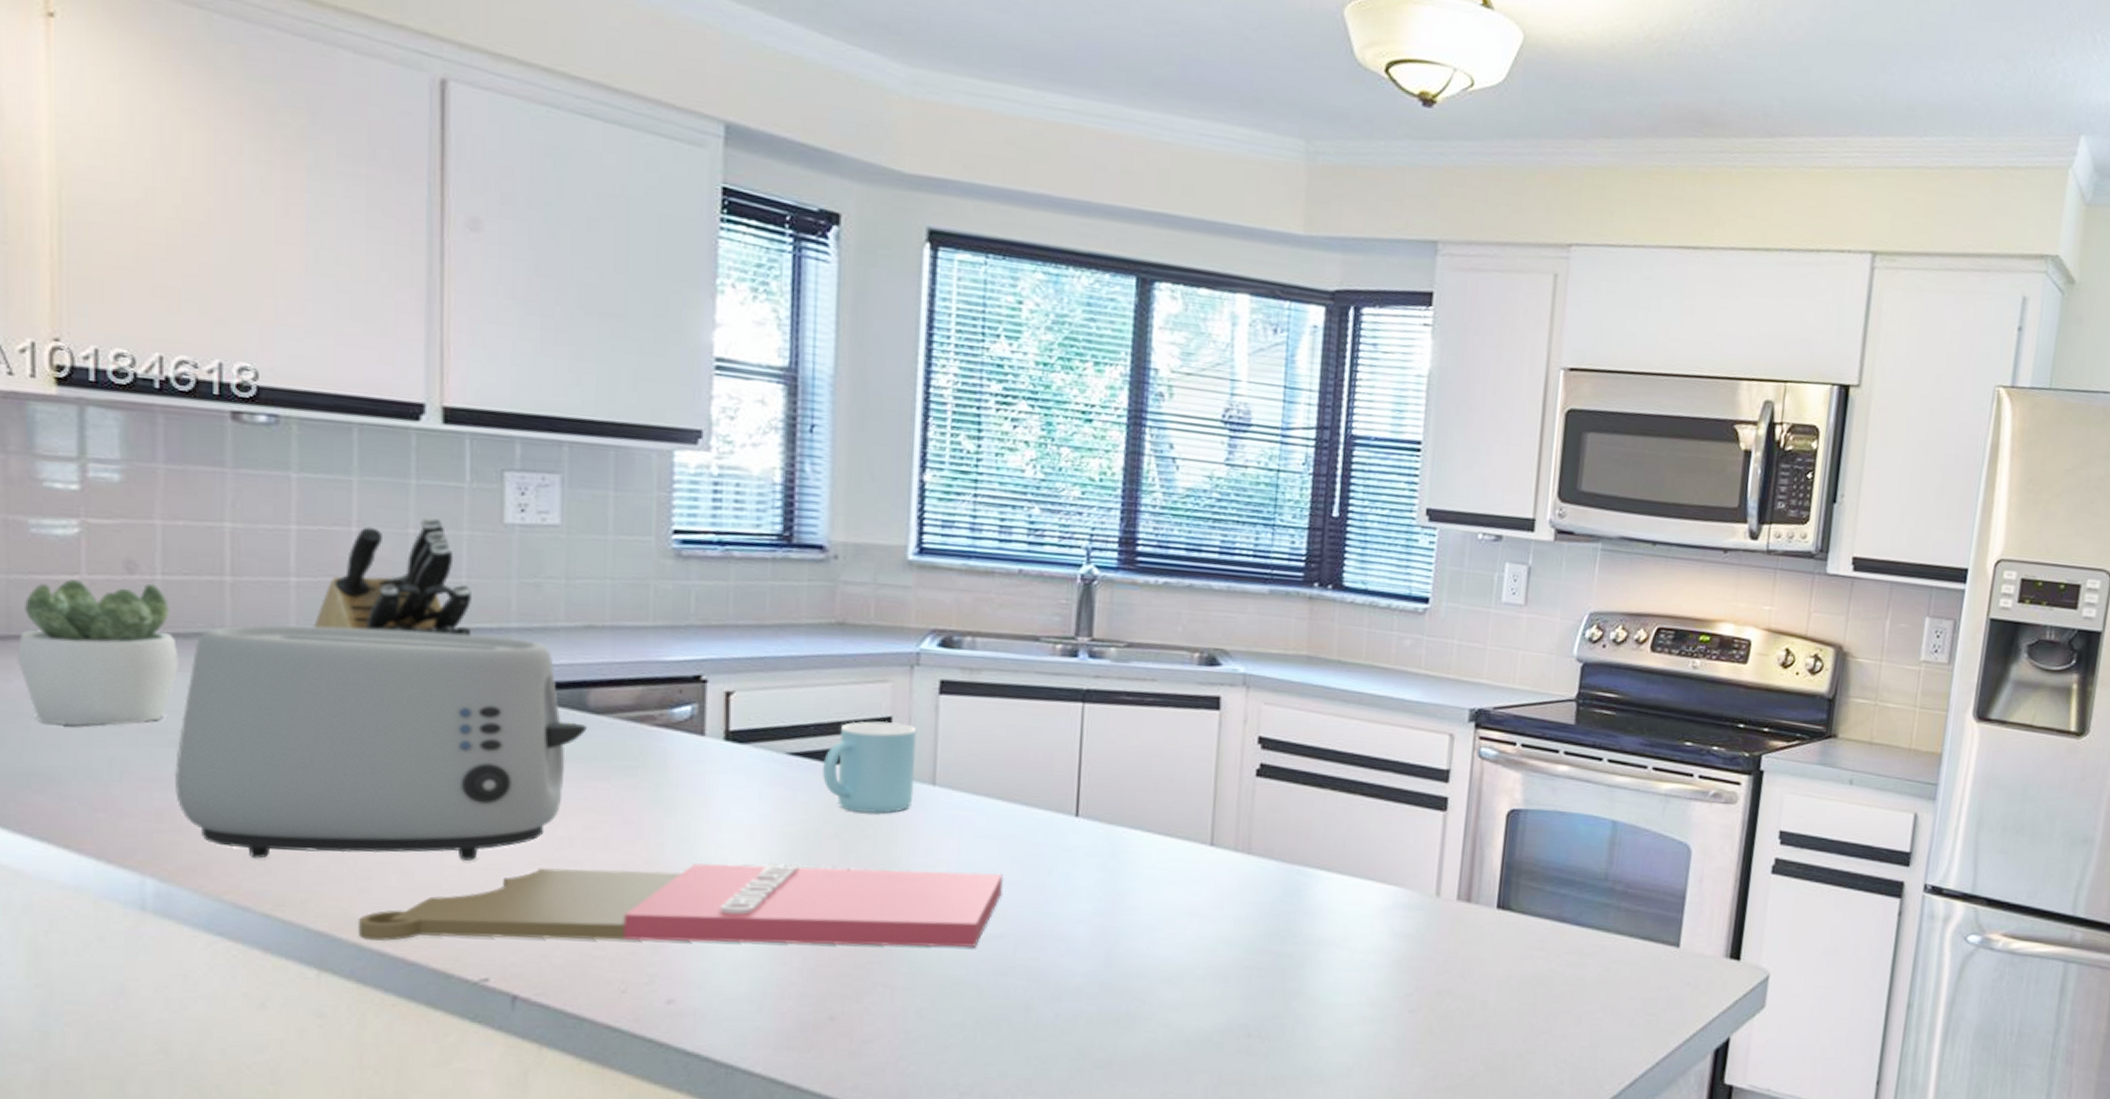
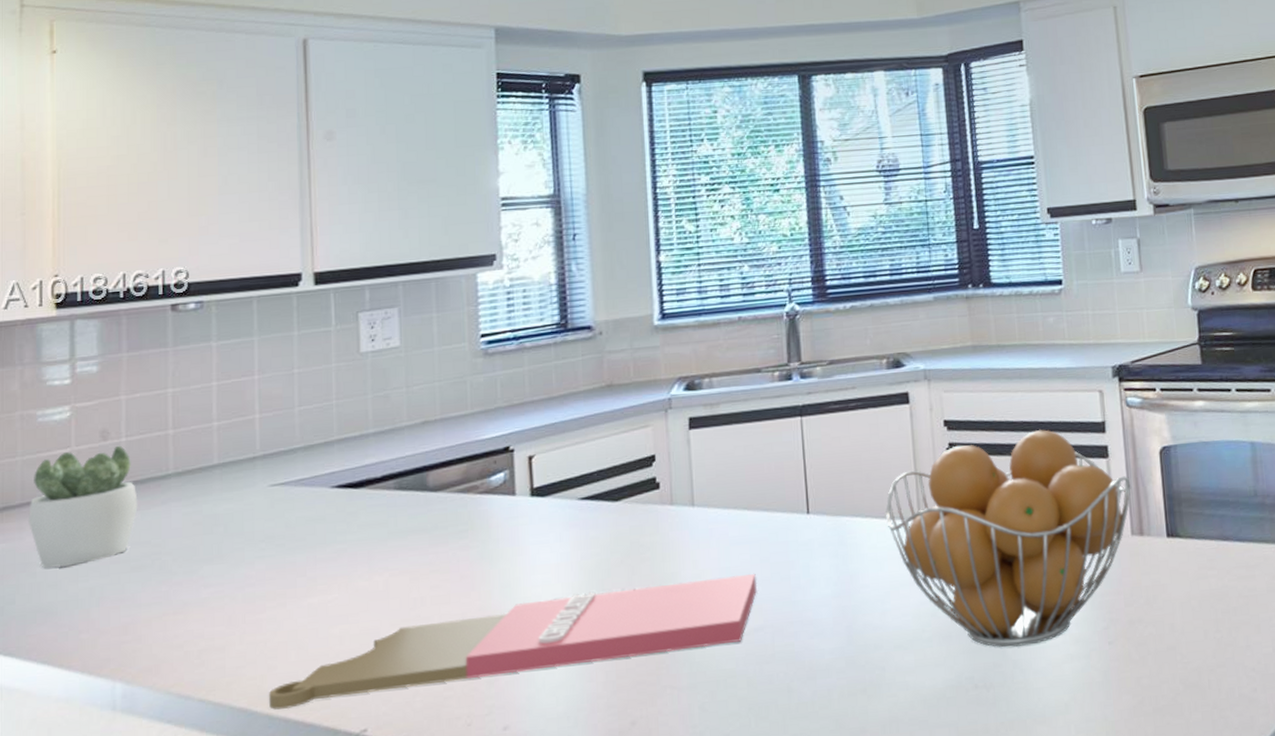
toaster: present [174,624,587,861] -> none [135,441,429,654]
knife block: present [313,516,471,636] -> none [230,357,341,459]
mug: present [823,721,917,814] -> none [607,458,679,540]
fruit basket: none [1171,765,1467,1000] -> present [886,429,1131,647]

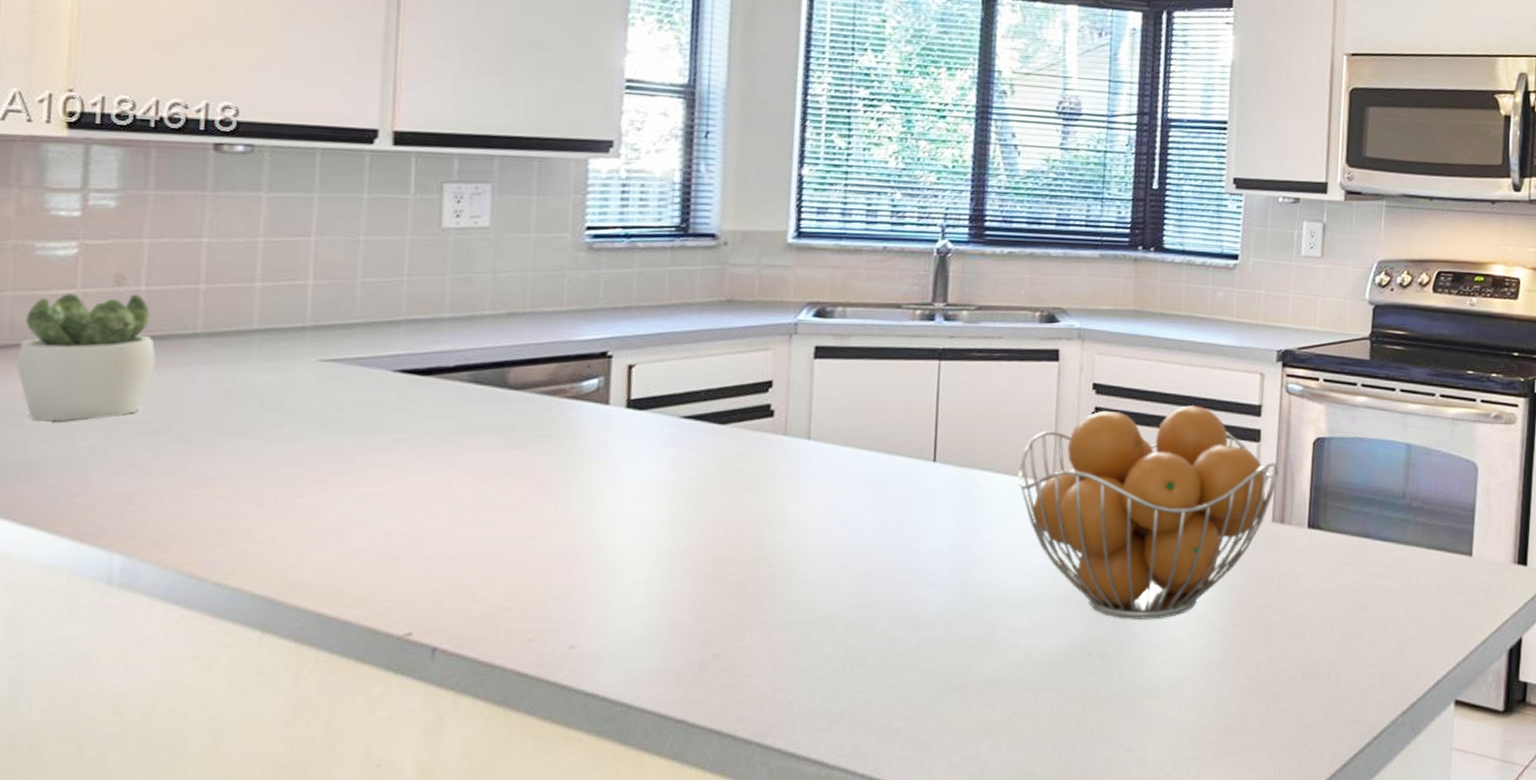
cutting board: present [269,574,758,710] -> none [298,515,871,602]

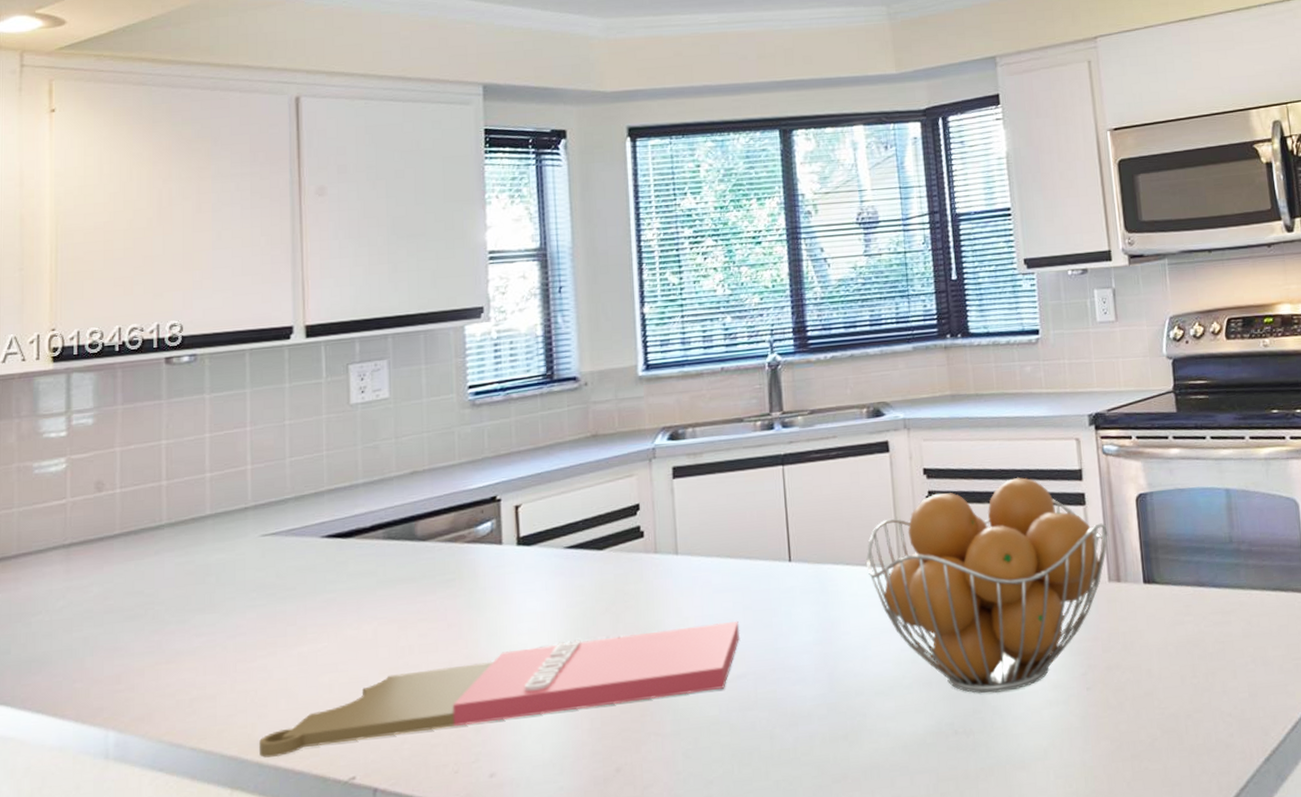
succulent plant: present [16,293,156,422] -> none [24,496,132,618]
cutting board: none [298,515,871,602] -> present [259,621,740,758]

